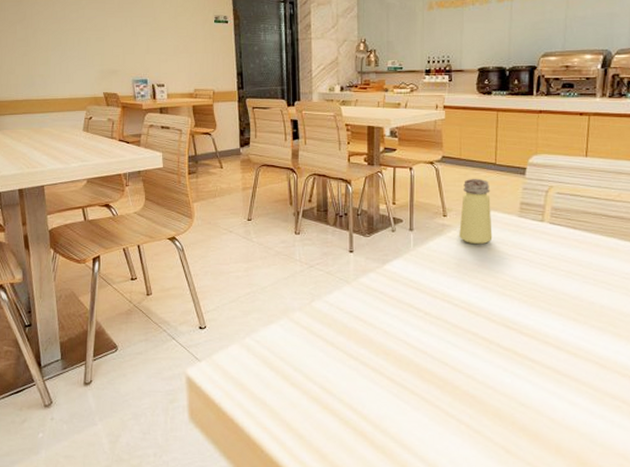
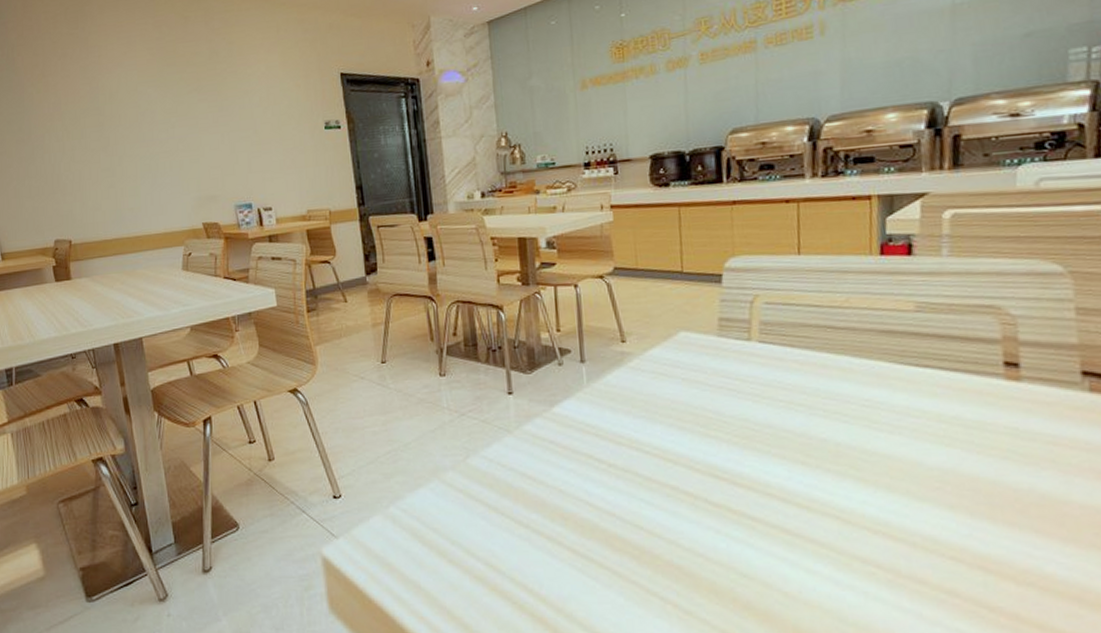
saltshaker: present [459,178,493,245] -> none [643,291,687,375]

